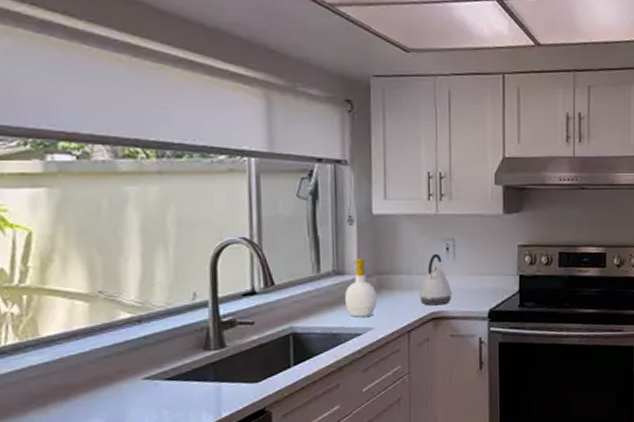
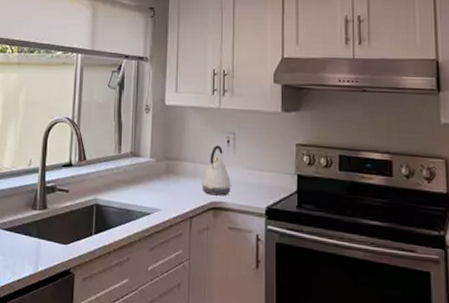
soap bottle: present [345,258,378,317] -> none [139,143,166,198]

